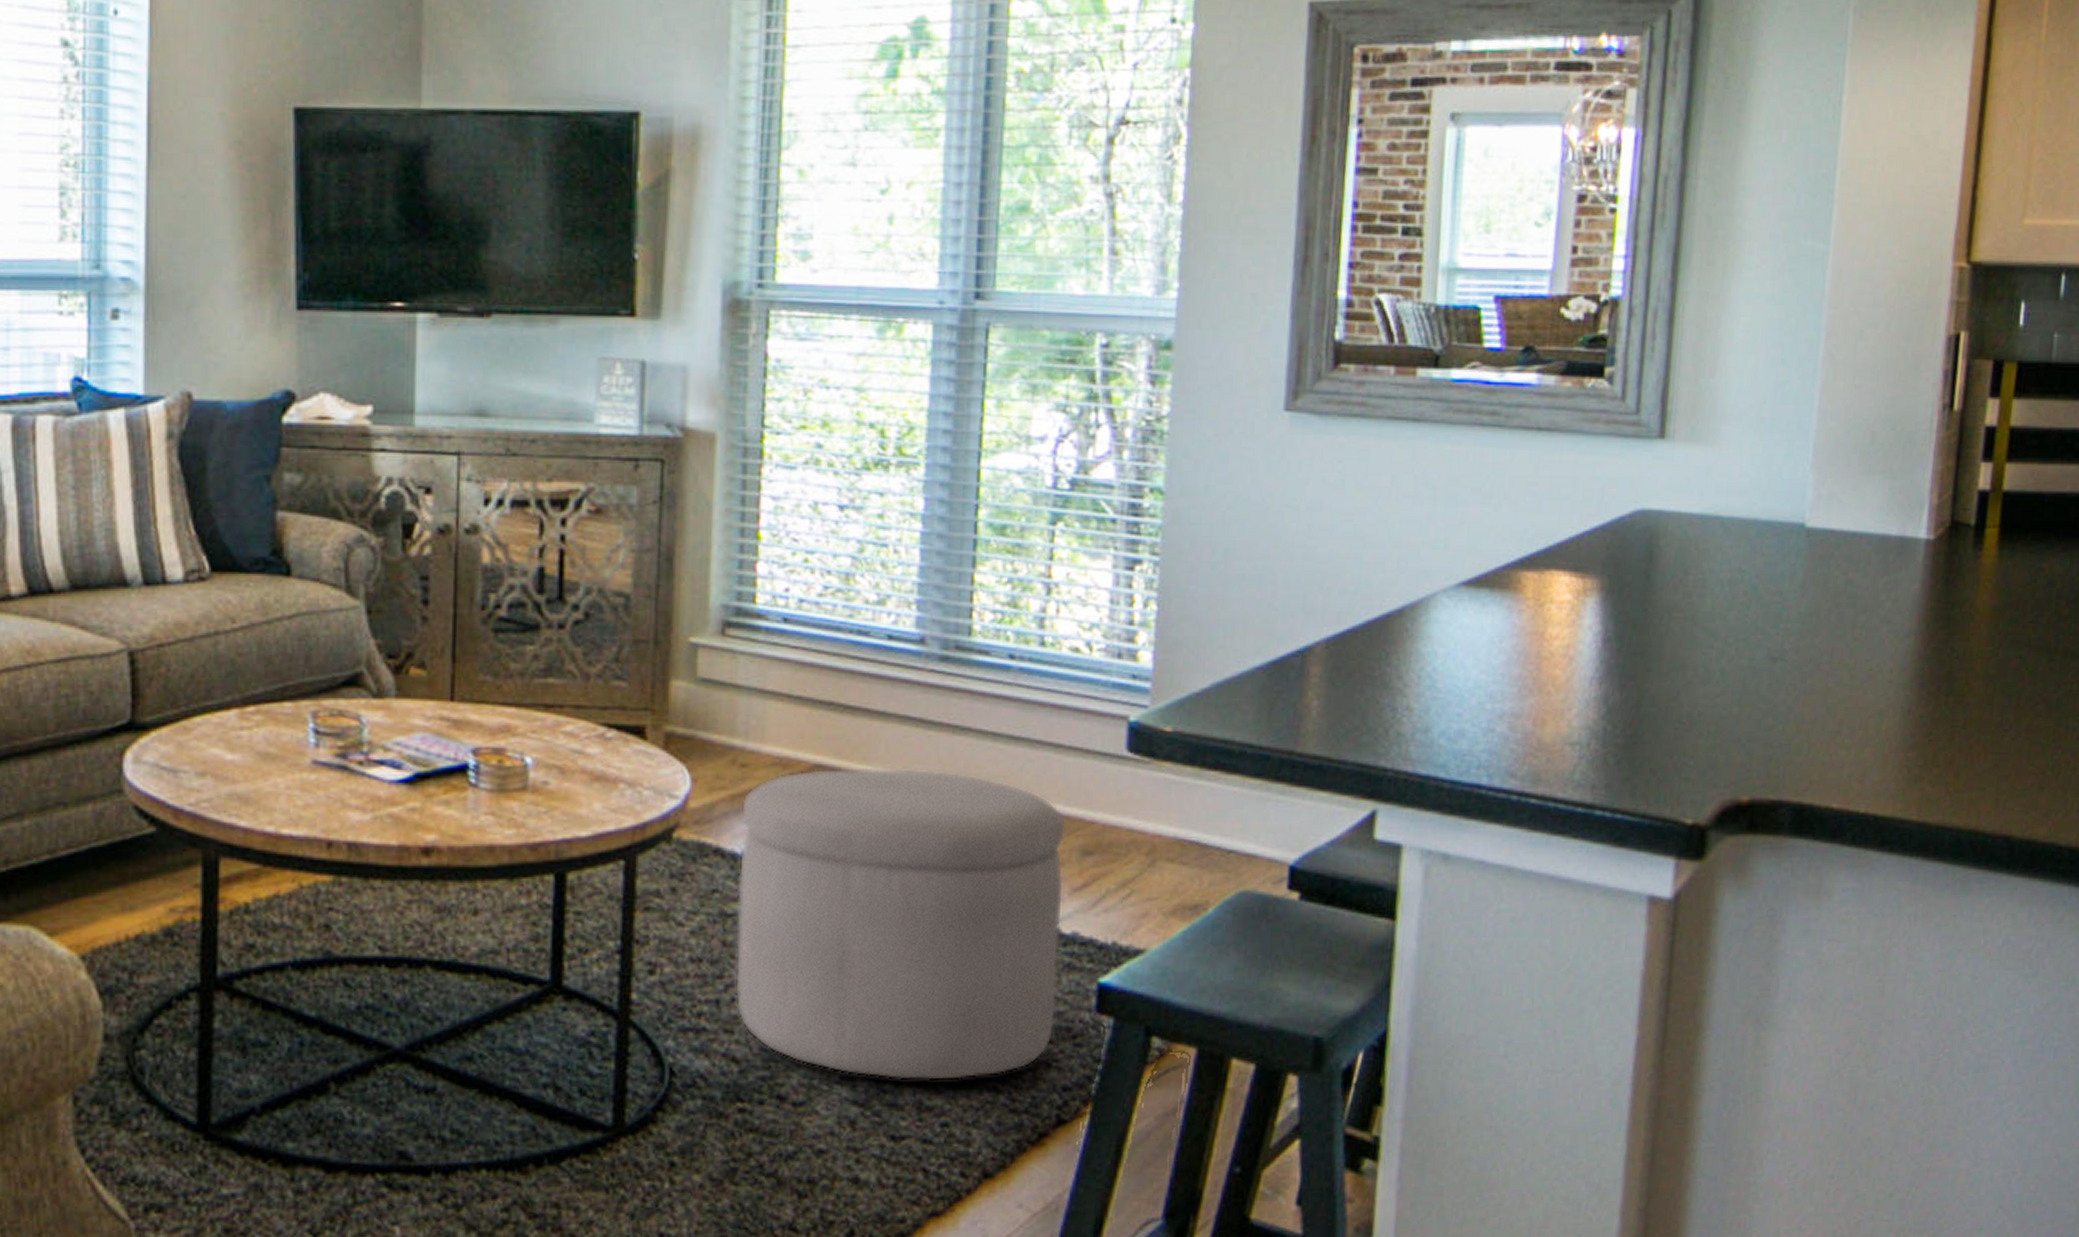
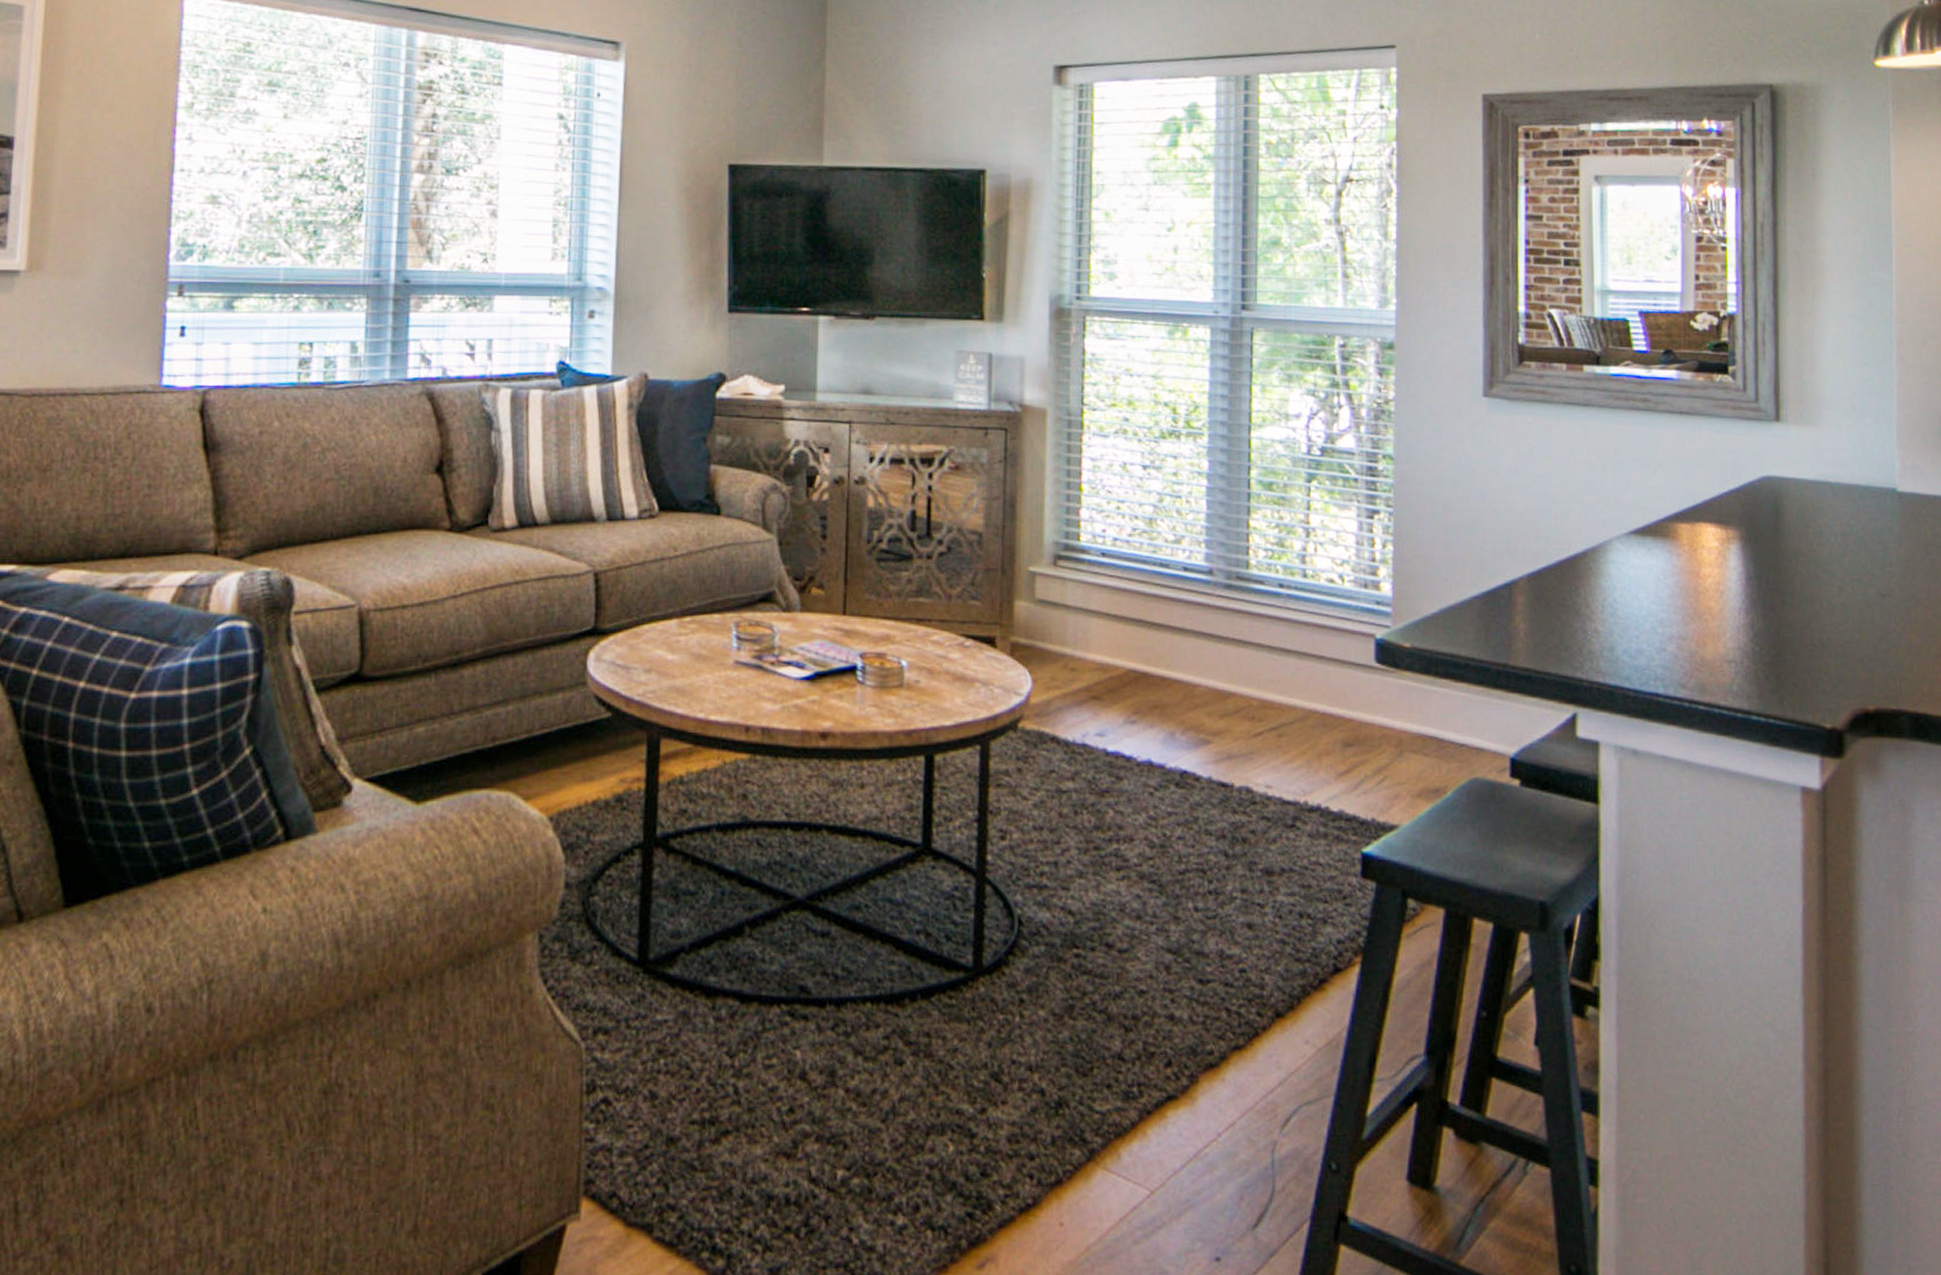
ottoman: present [735,767,1066,1082] -> none [1069,673,1331,934]

